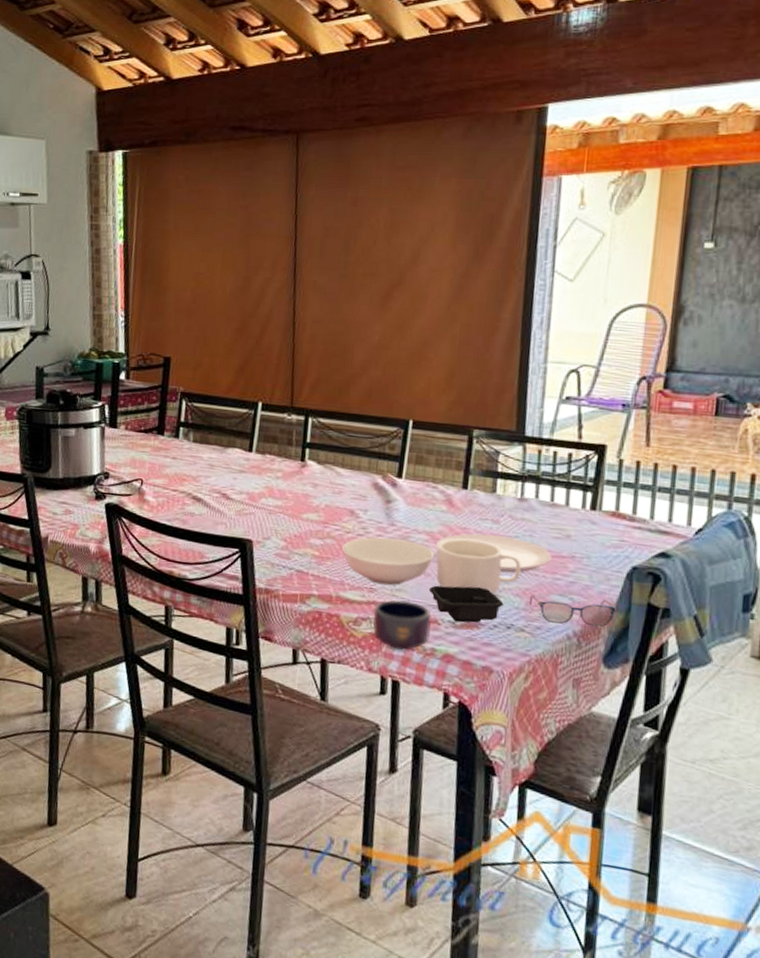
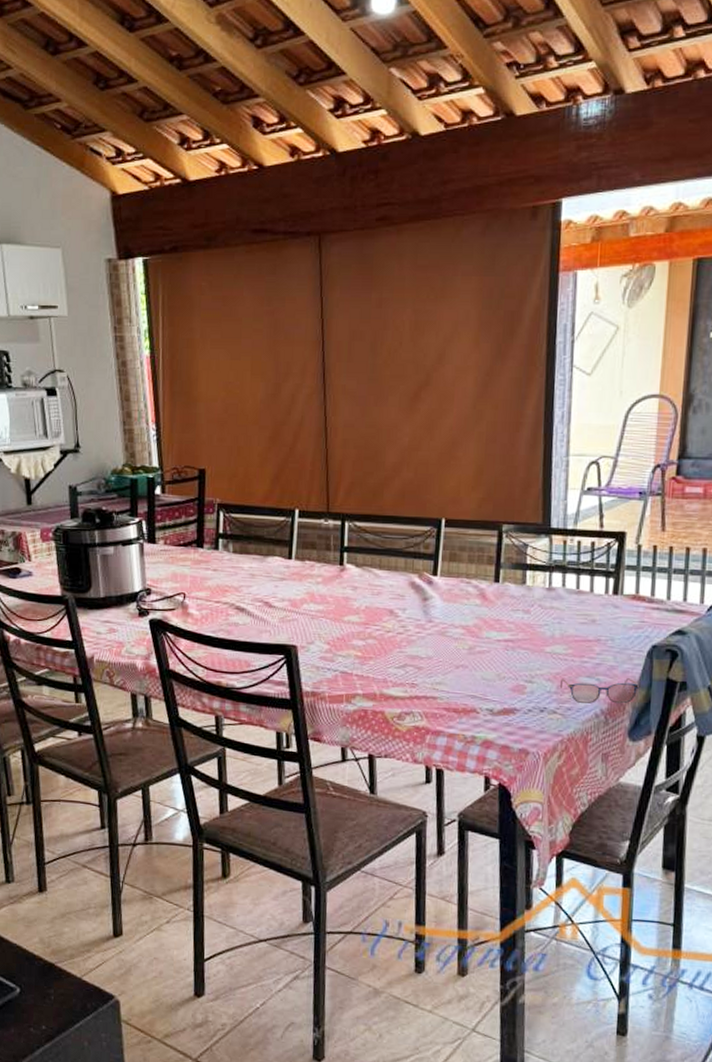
bowl: present [342,537,435,586] -> none [384,634,471,680]
mug: present [372,599,432,650] -> none [415,692,471,740]
food container: present [429,585,504,623] -> none [468,674,537,710]
plate: present [435,533,552,573] -> none [471,624,579,660]
cup: present [436,538,521,594] -> none [473,630,551,681]

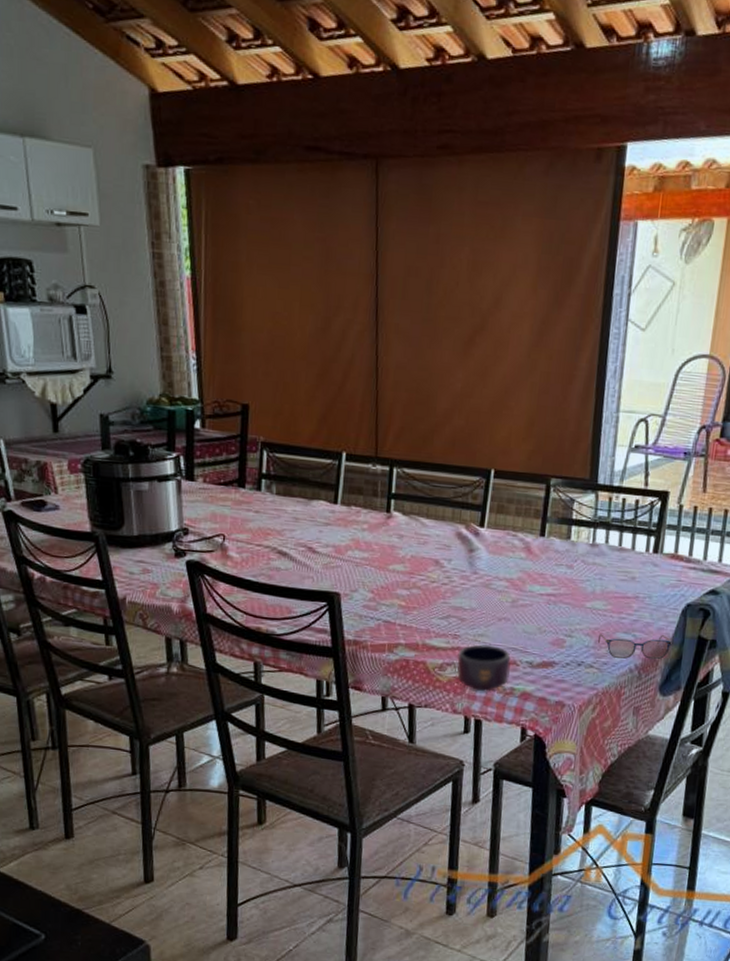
mug: none [415,692,471,740] -> present [457,643,511,691]

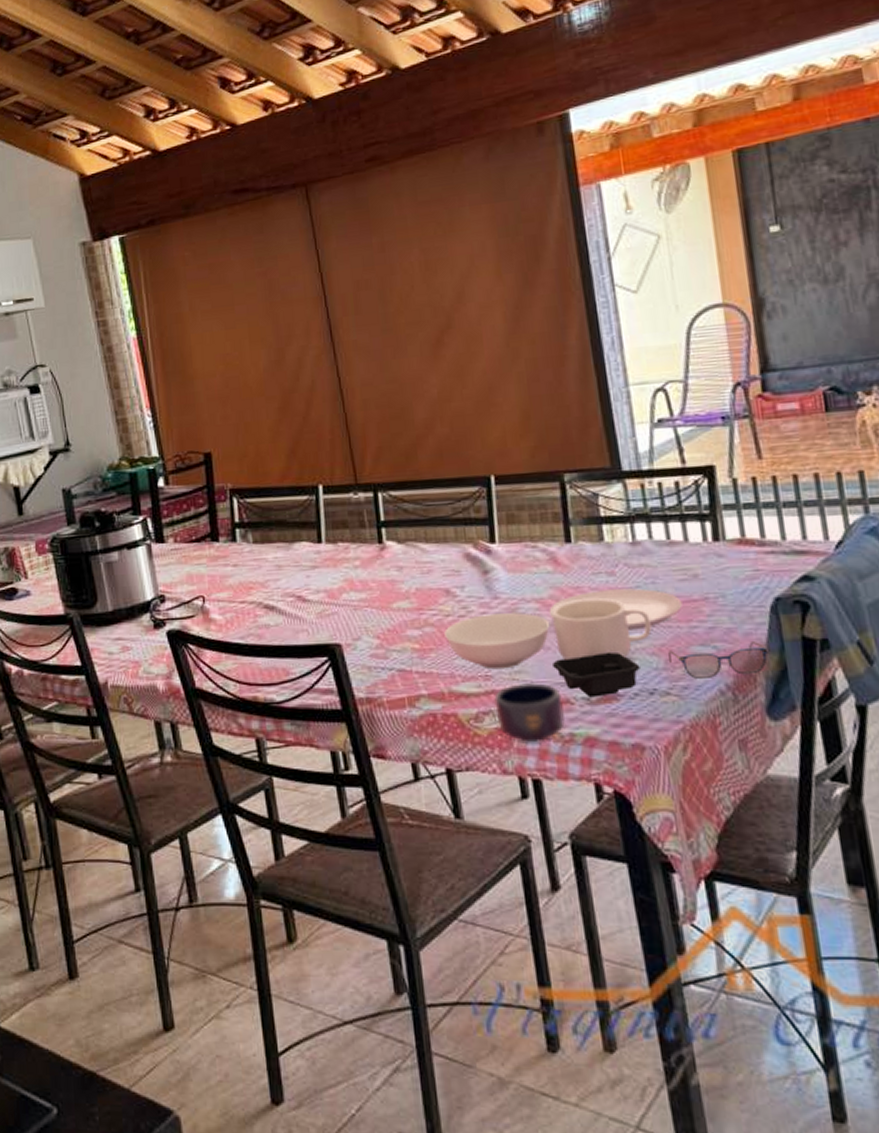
bowl: none [428,585,514,632] -> present [444,612,550,670]
food container: none [509,628,576,663] -> present [553,651,640,698]
plate: none [515,578,619,615] -> present [549,588,683,630]
cup: none [515,584,592,635] -> present [552,598,652,660]

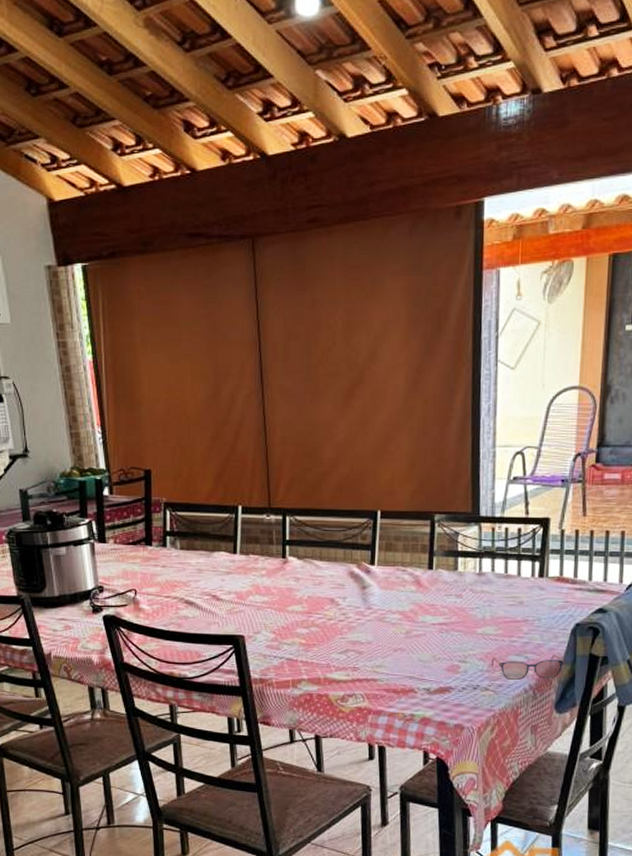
bowl: present [444,612,550,670] -> none [326,621,408,664]
mug: present [494,681,565,742] -> none [358,674,409,719]
plate: present [549,588,683,630] -> none [408,608,508,641]
cup: present [552,598,652,660] -> none [410,614,483,661]
food container: present [553,651,640,698] -> none [405,655,470,689]

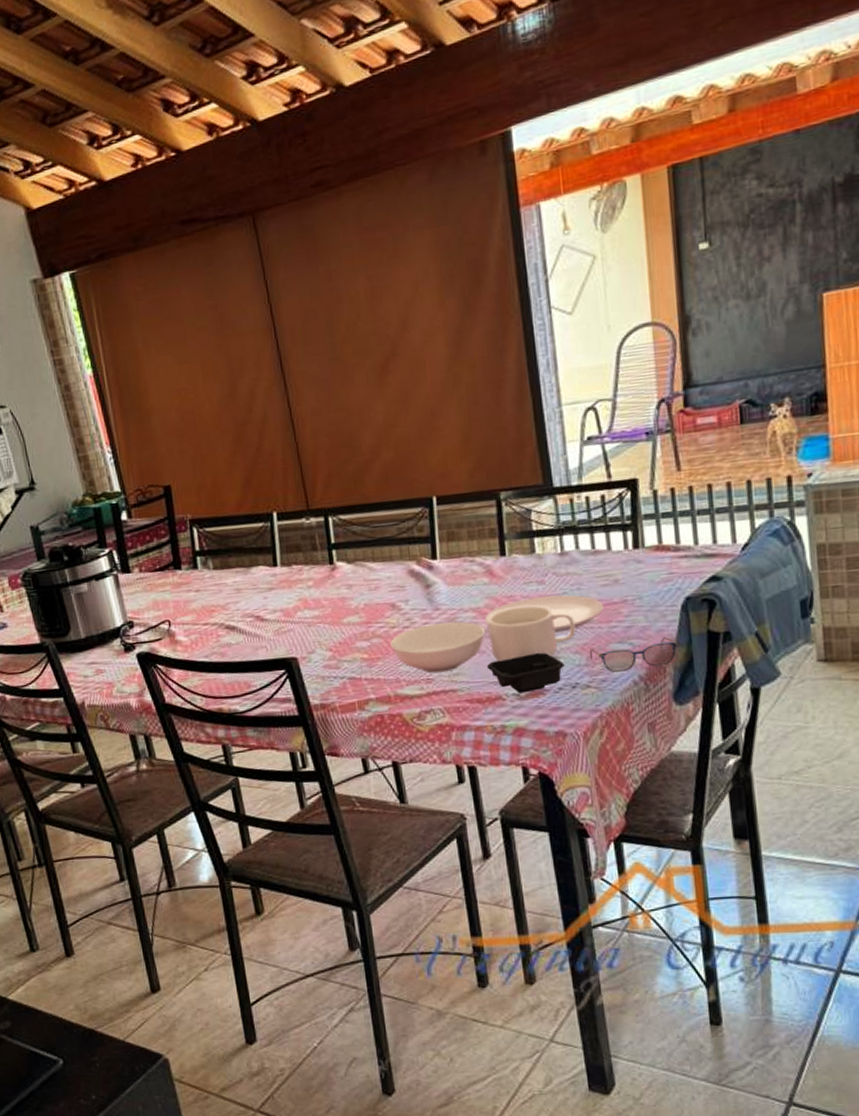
bowl: none [326,621,408,664] -> present [390,621,486,674]
food container: none [405,655,470,689] -> present [487,652,565,694]
plate: none [408,608,508,641] -> present [484,594,604,633]
cup: none [410,614,483,661] -> present [487,605,576,662]

